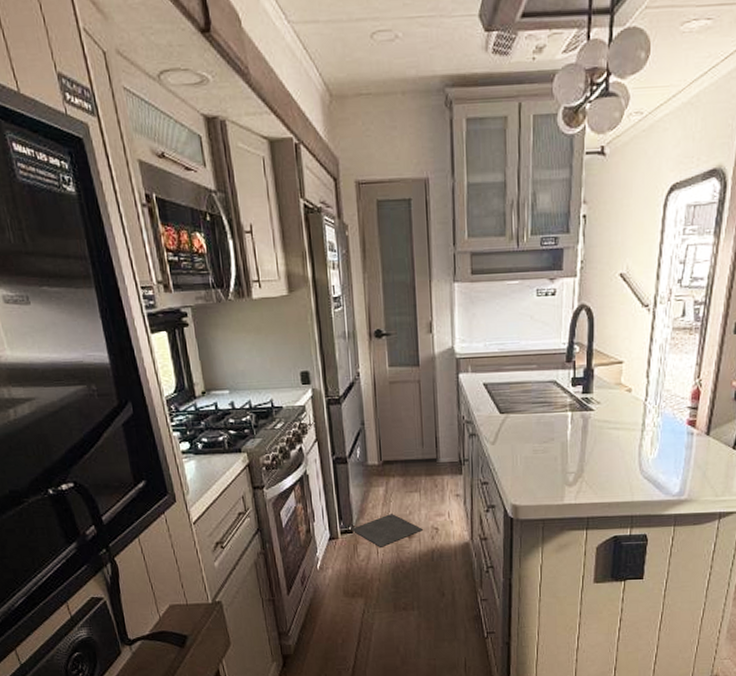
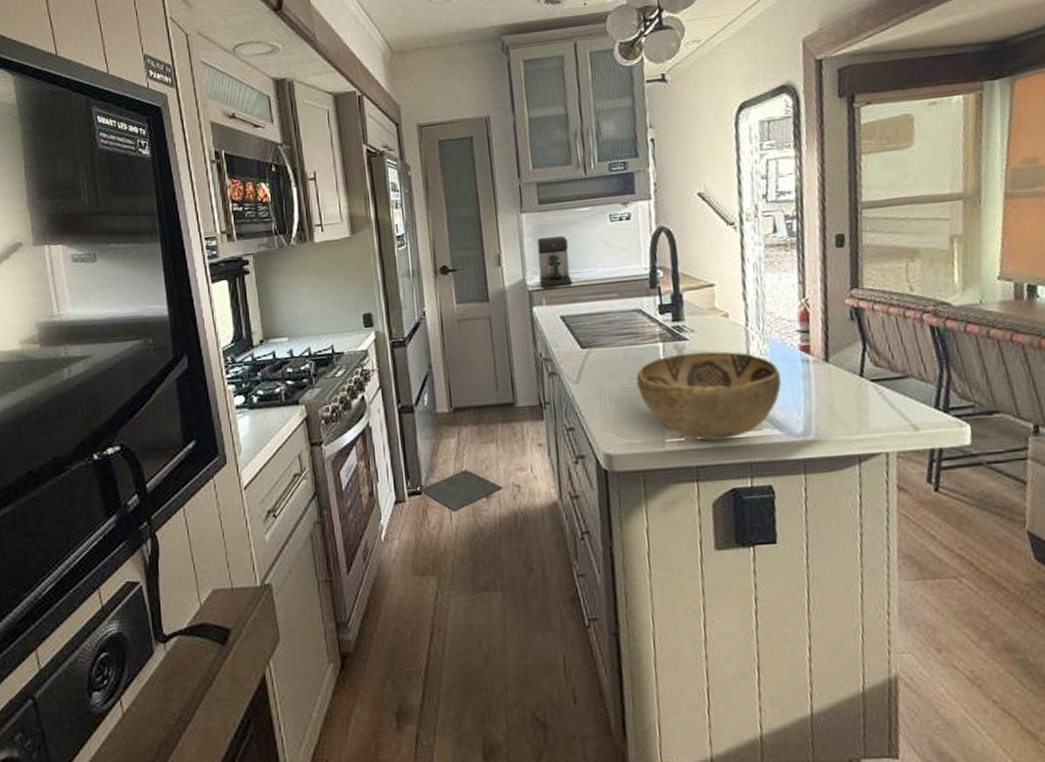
coffee maker: none [467,307,496,357] -> present [537,236,572,289]
decorative bowl: none [545,421,667,497] -> present [636,351,781,441]

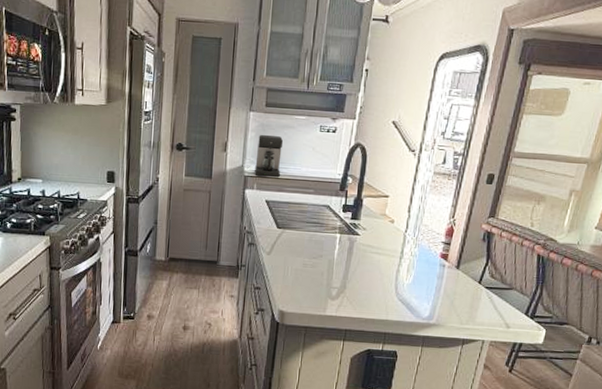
door mat: present [419,470,502,511] -> none [133,306,197,336]
decorative bowl: present [636,351,781,441] -> none [314,244,422,314]

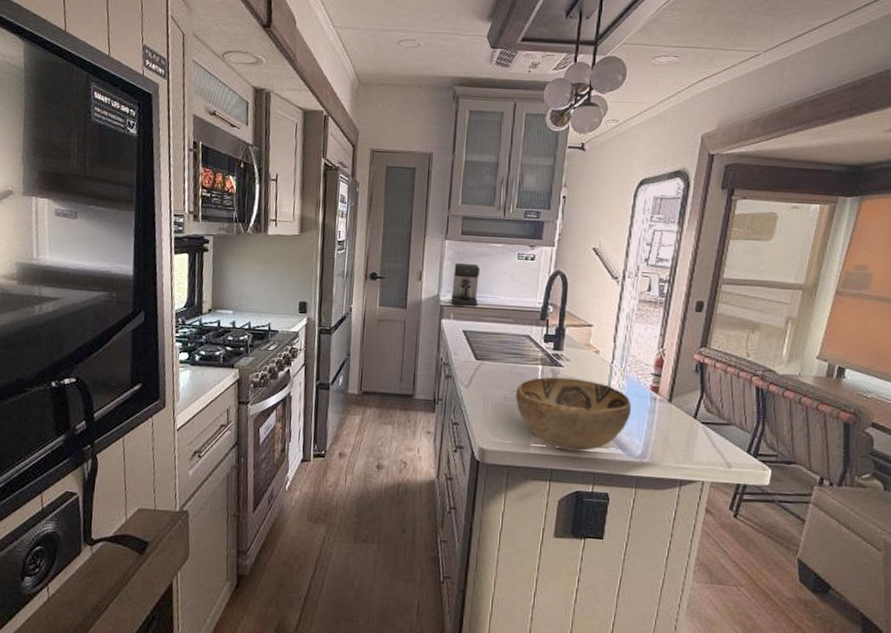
decorative bowl: none [314,244,422,314] -> present [515,377,631,452]

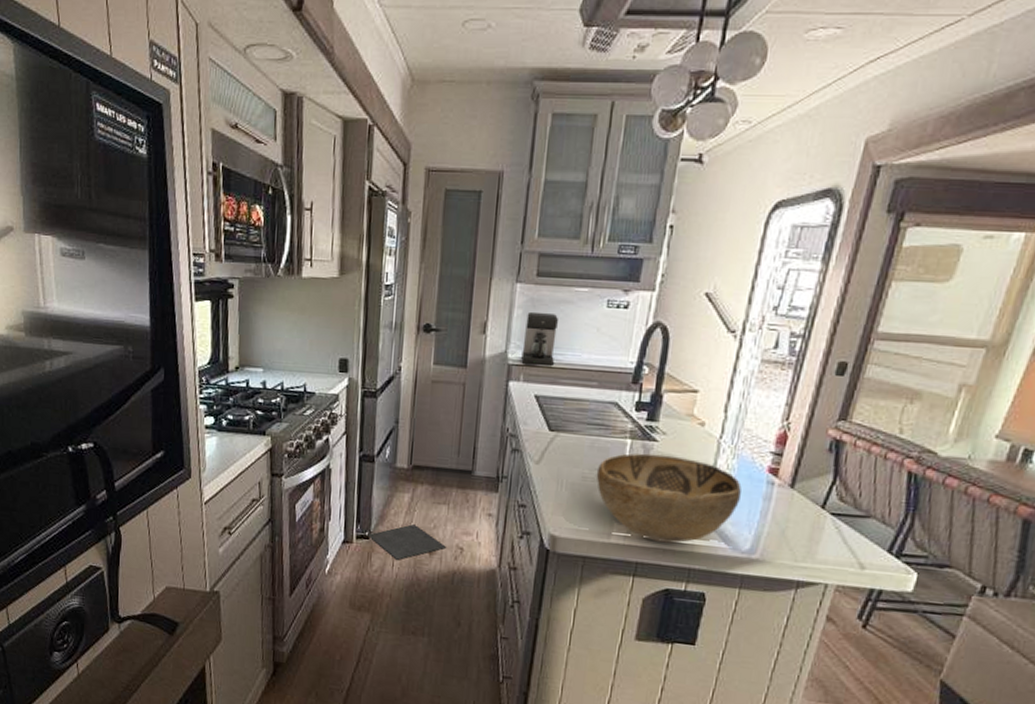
door mat: none [323,443,392,475] -> present [367,524,446,560]

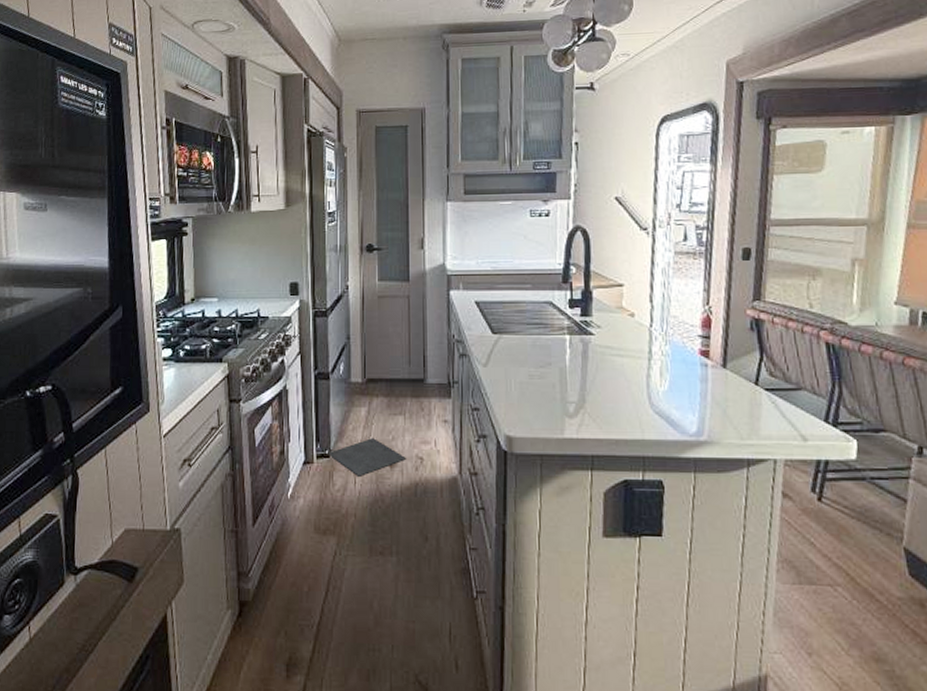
coffee maker: present [521,311,558,367] -> none [458,225,489,274]
decorative bowl: present [596,453,742,544] -> none [541,347,679,433]

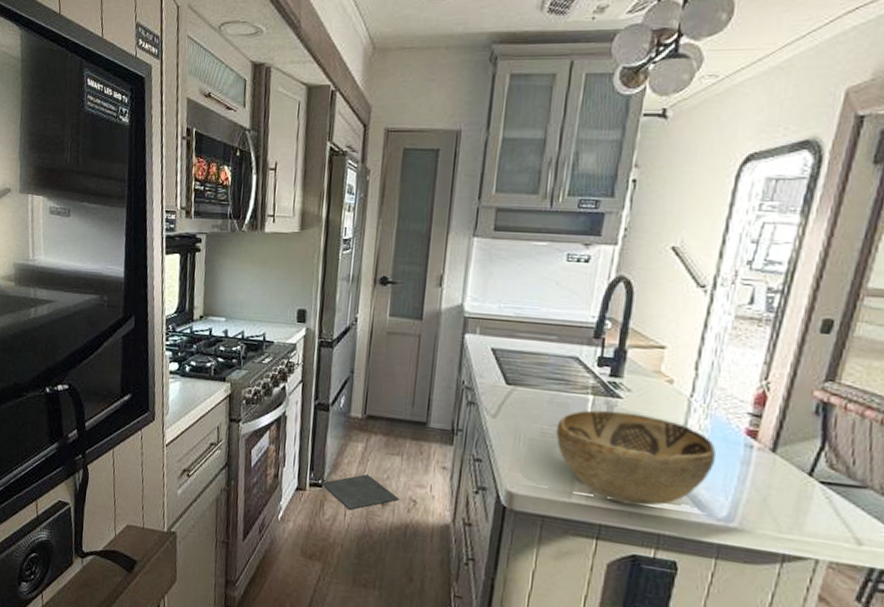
decorative bowl: none [541,347,679,433] -> present [555,410,716,507]

